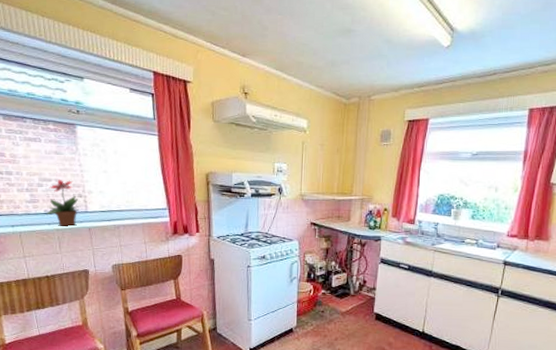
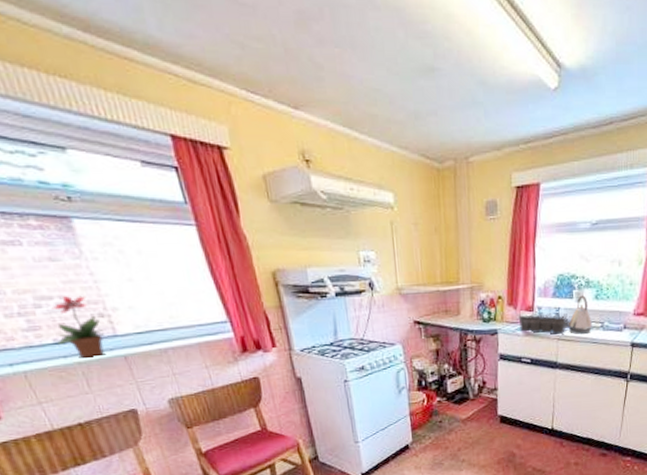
dish rack: none [400,225,447,246] -> present [518,312,570,334]
kettle: none [445,214,467,248] -> present [568,295,592,334]

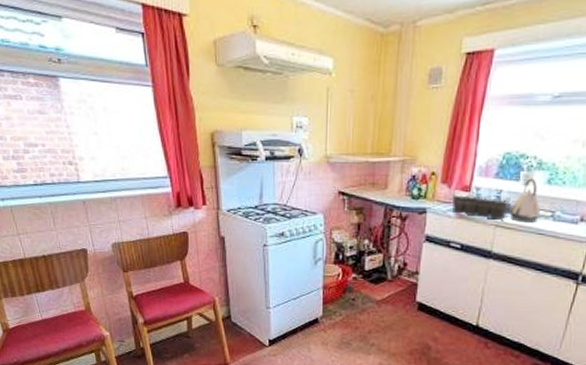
potted flower: present [52,295,104,359] -> none [36,145,70,200]

